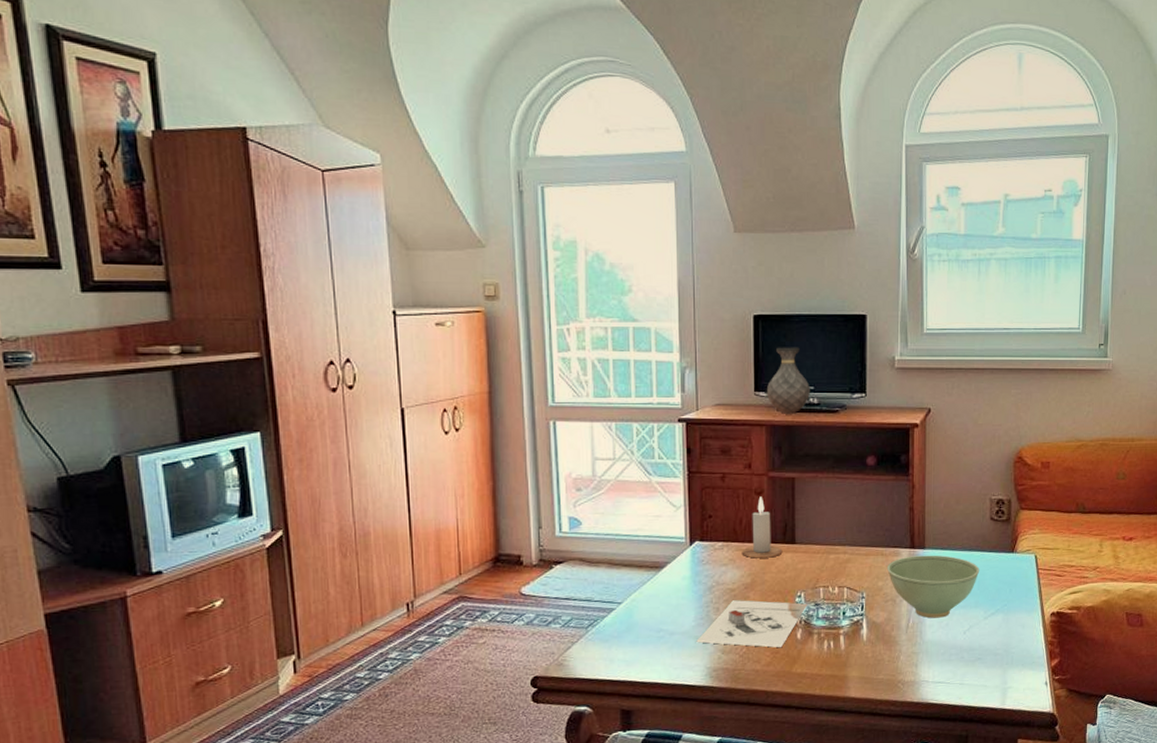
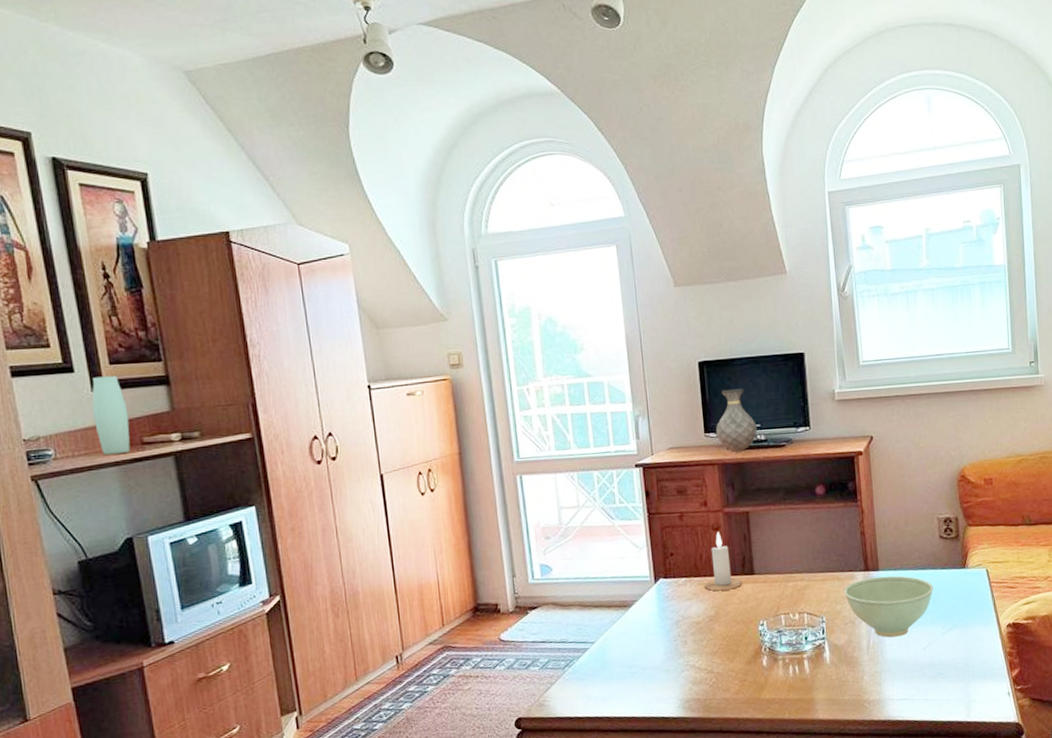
vase: none [80,276,123,364] -> present [91,376,131,456]
architectural model: present [696,600,808,648] -> none [667,630,771,676]

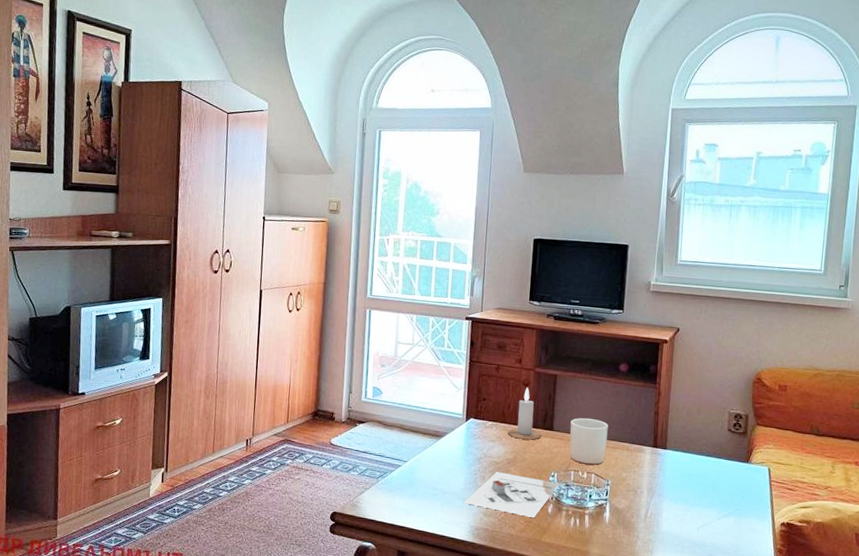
vase: present [91,376,131,456] -> none [60,179,86,241]
architectural model: none [667,630,771,676] -> present [463,472,560,519]
vase: present [716,388,757,452] -> none [540,266,576,322]
mug: none [771,552,816,605] -> present [569,418,609,465]
bowl: present [844,576,934,638] -> none [631,454,716,513]

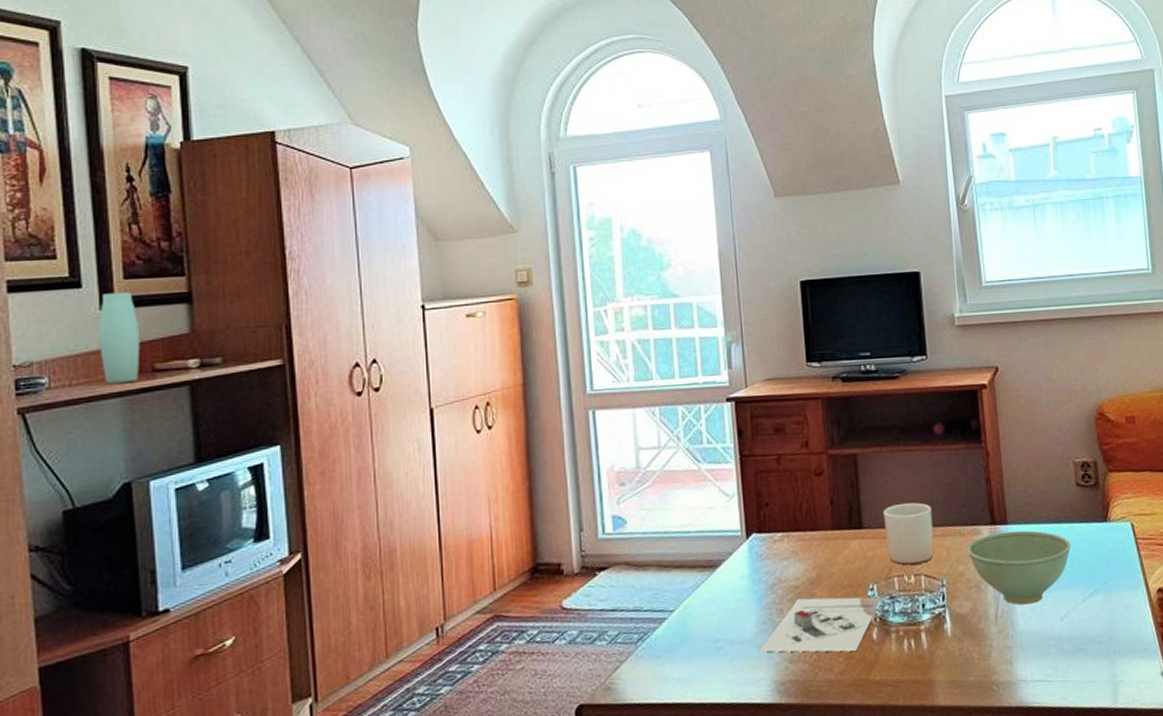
vase: none [60,179,86,241] -> present [99,292,141,385]
candle: present [507,387,542,440] -> none [804,477,850,549]
bowl: none [631,454,716,513] -> present [967,530,1071,605]

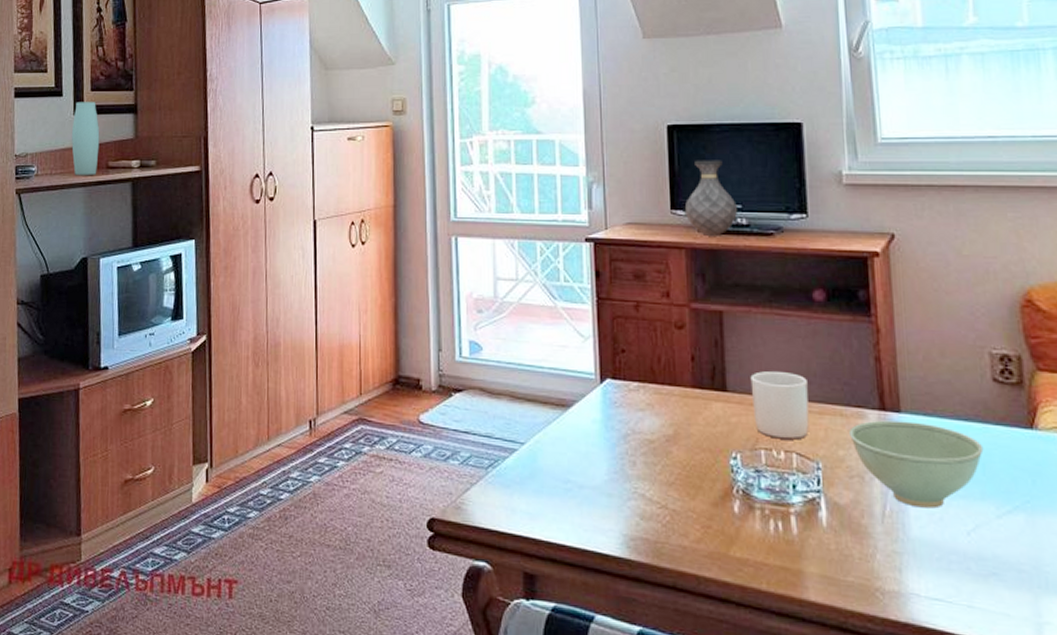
architectural model: present [759,596,882,653] -> none [609,454,746,522]
vase: none [820,311,866,384] -> present [685,160,737,236]

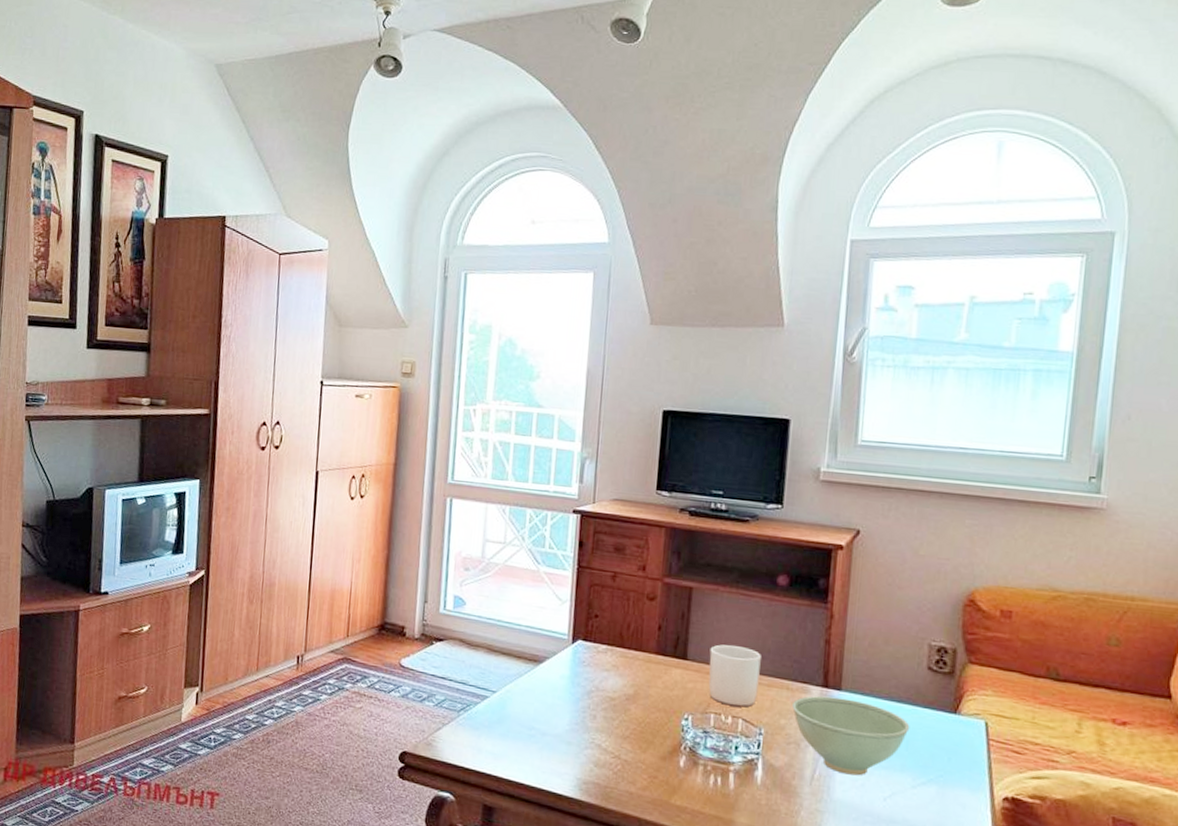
vase: present [71,102,100,176] -> none [83,335,112,410]
vase: present [685,160,737,236] -> none [670,446,719,518]

